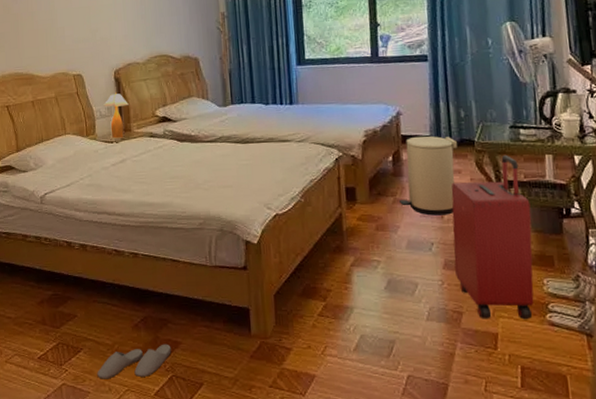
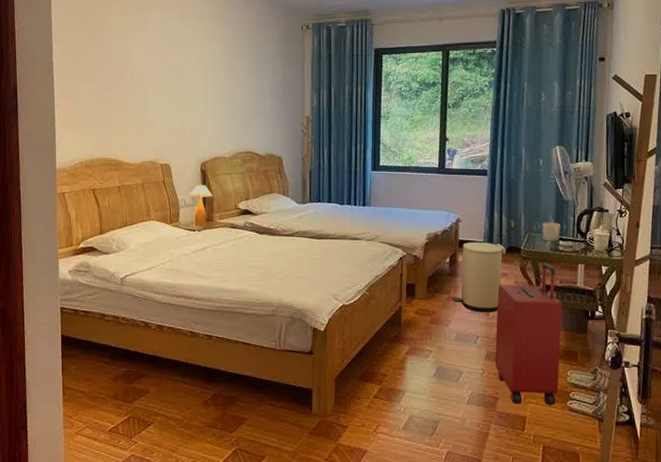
slippers: present [97,344,171,379] -> none [165,419,237,451]
mug: none [497,108,521,131] -> present [542,222,561,241]

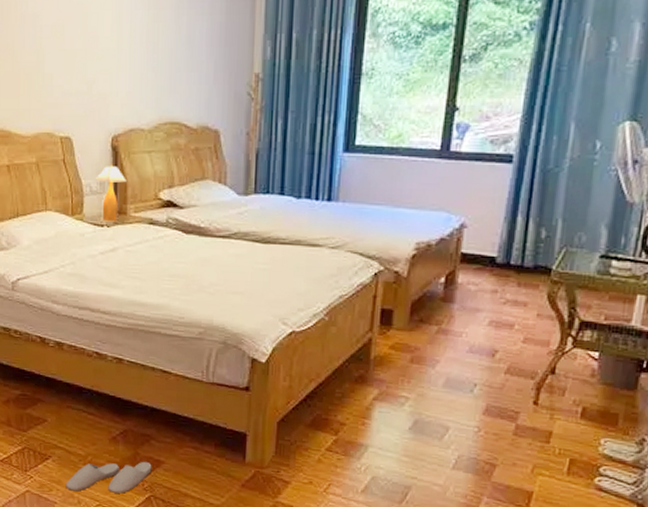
slippers: none [165,419,237,451] -> present [65,461,152,494]
pedal bin: present [453,241,506,313] -> none [444,256,529,354]
suitcase: present [495,262,563,405] -> none [496,289,605,480]
mug: present [542,222,561,241] -> none [586,233,617,261]

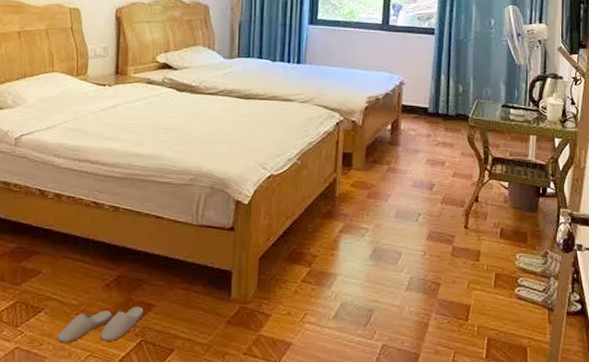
table lamp: present [95,162,126,222] -> none [100,30,128,82]

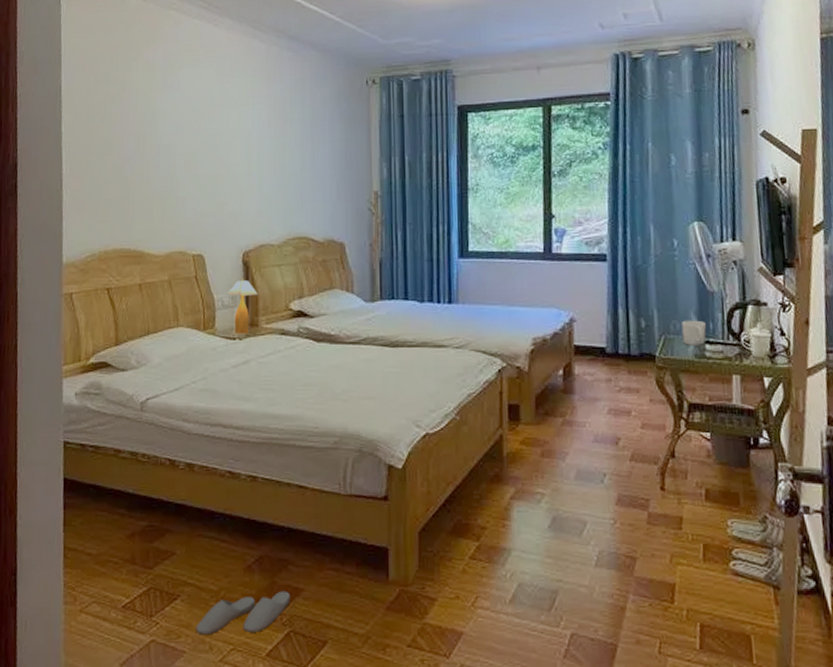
table lamp: none [100,30,128,82] -> present [227,276,258,335]
mug: none [492,88,512,110] -> present [681,320,707,346]

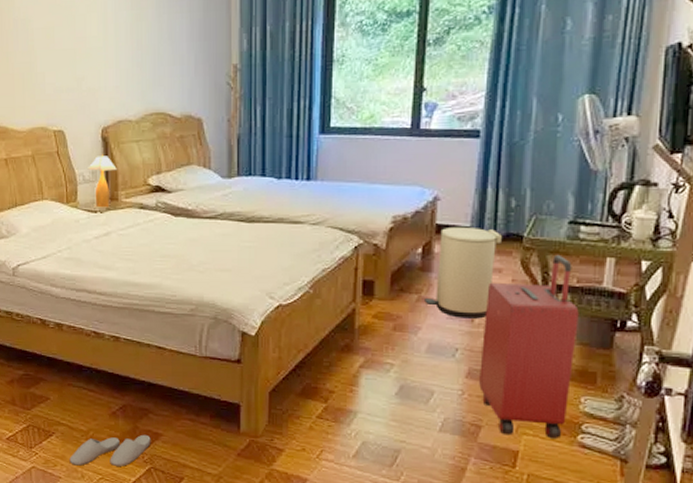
pedal bin: none [569,347,636,441] -> present [424,226,502,319]
suitcase: none [627,373,717,567] -> present [479,254,579,438]
mug: present [681,320,707,346] -> none [555,200,583,227]

